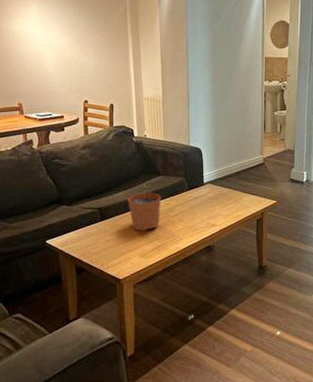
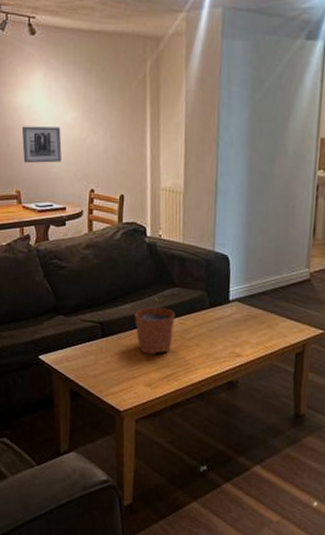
wall art: none [20,49,57,81] -> present [21,126,62,164]

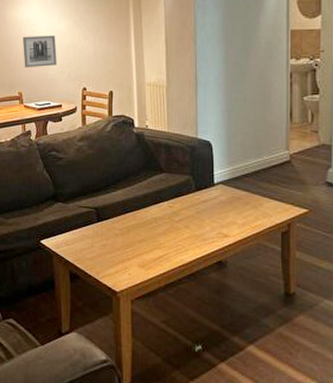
plant pot: present [134,297,176,355] -> none [127,183,164,238]

